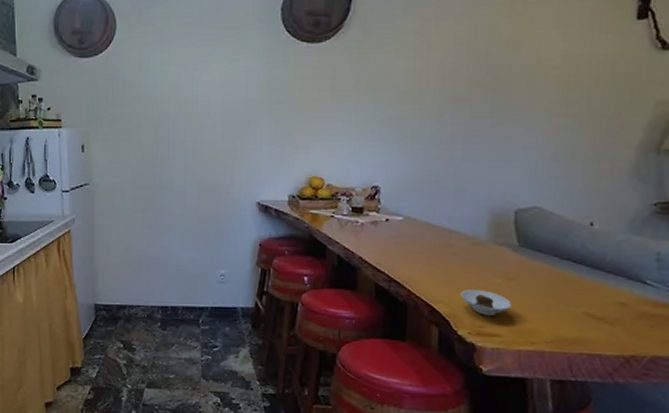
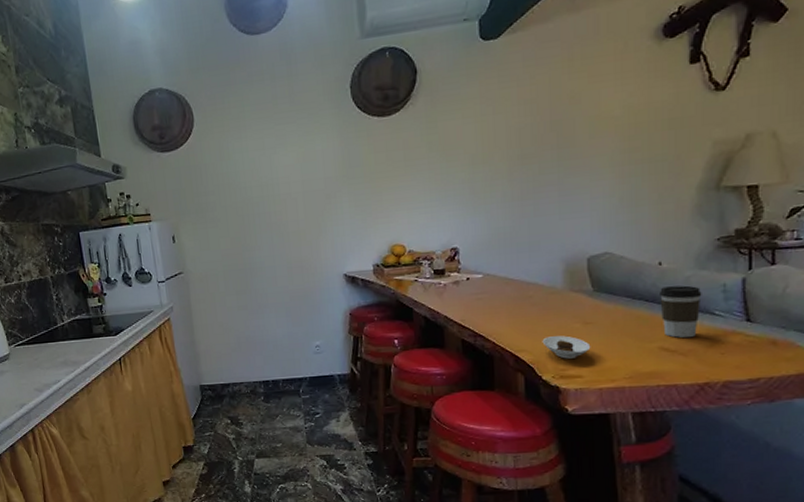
coffee cup: none [588,249,634,306] -> present [660,285,702,338]

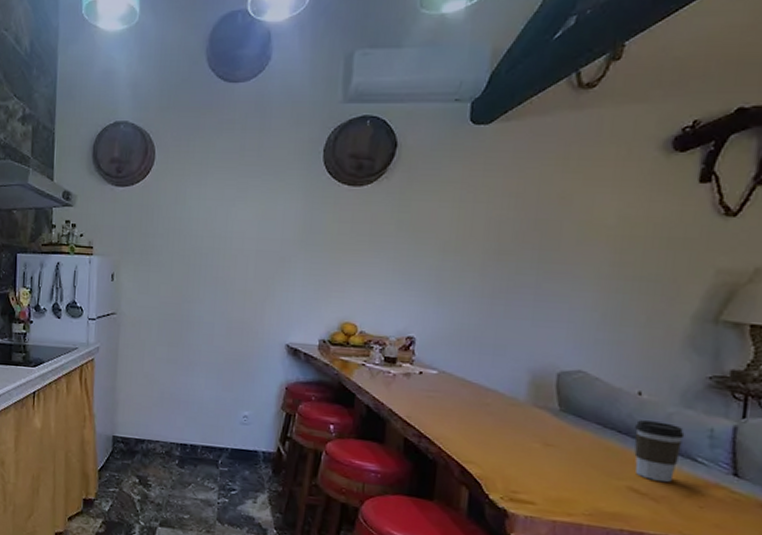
saucer: present [542,335,591,359] -> none [494,452,549,482]

